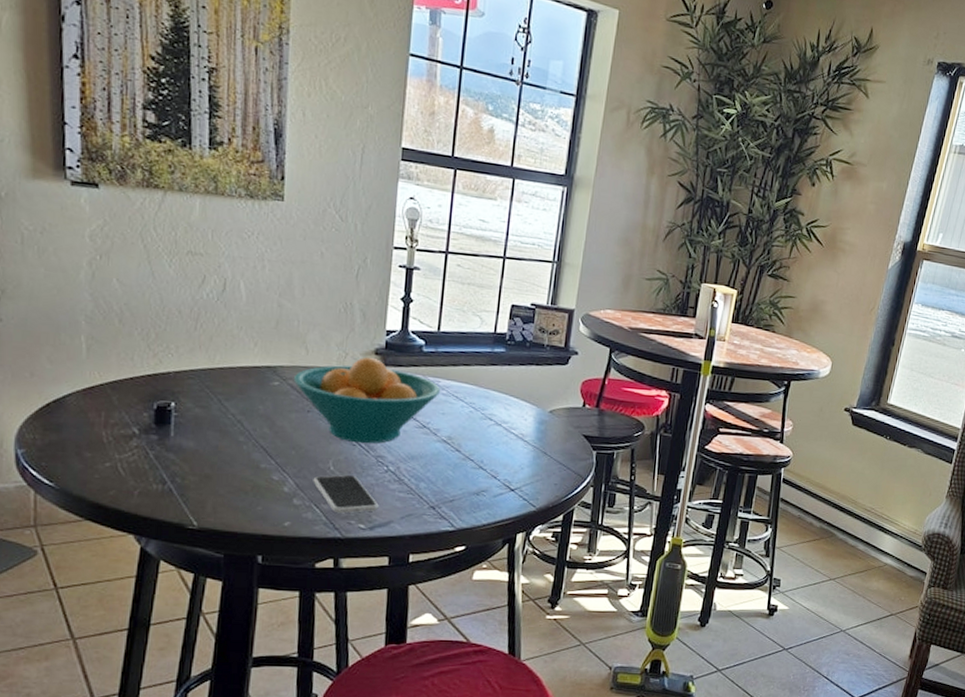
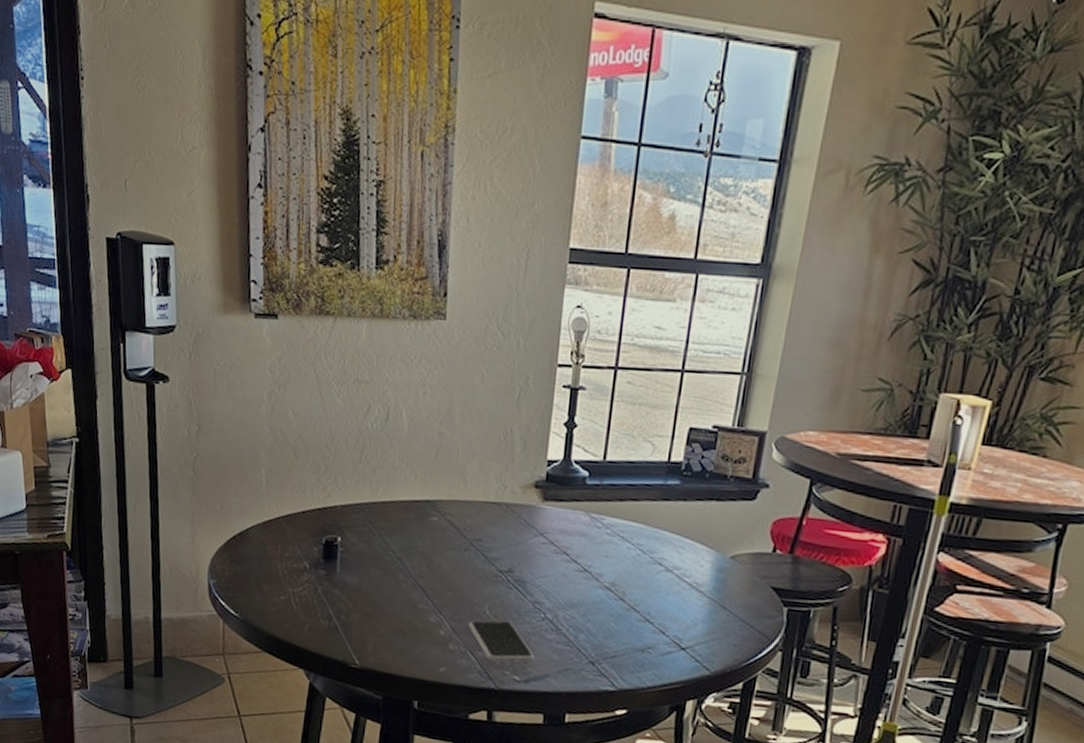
fruit bowl: present [293,357,440,444] -> none [451,490,604,588]

